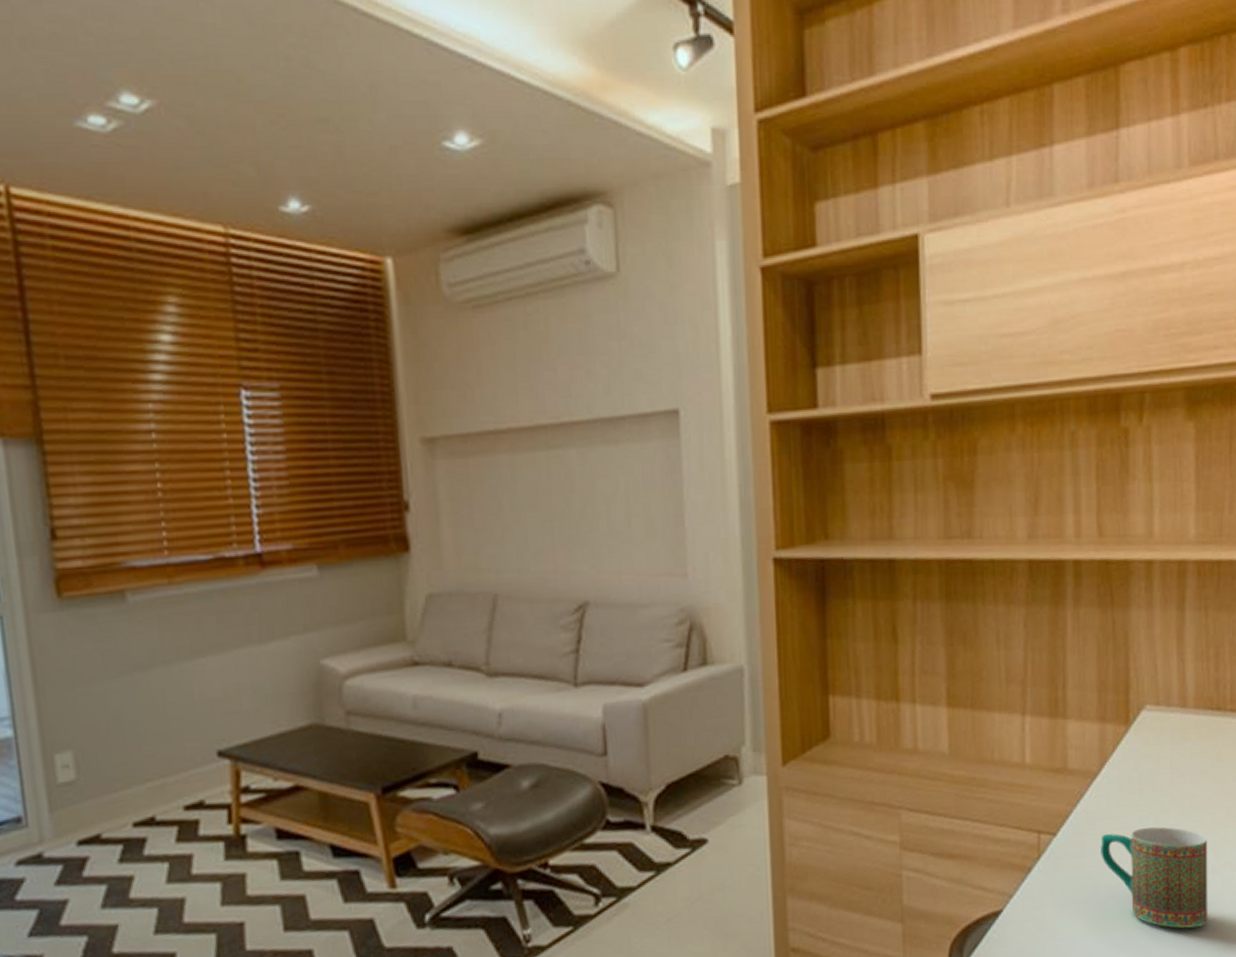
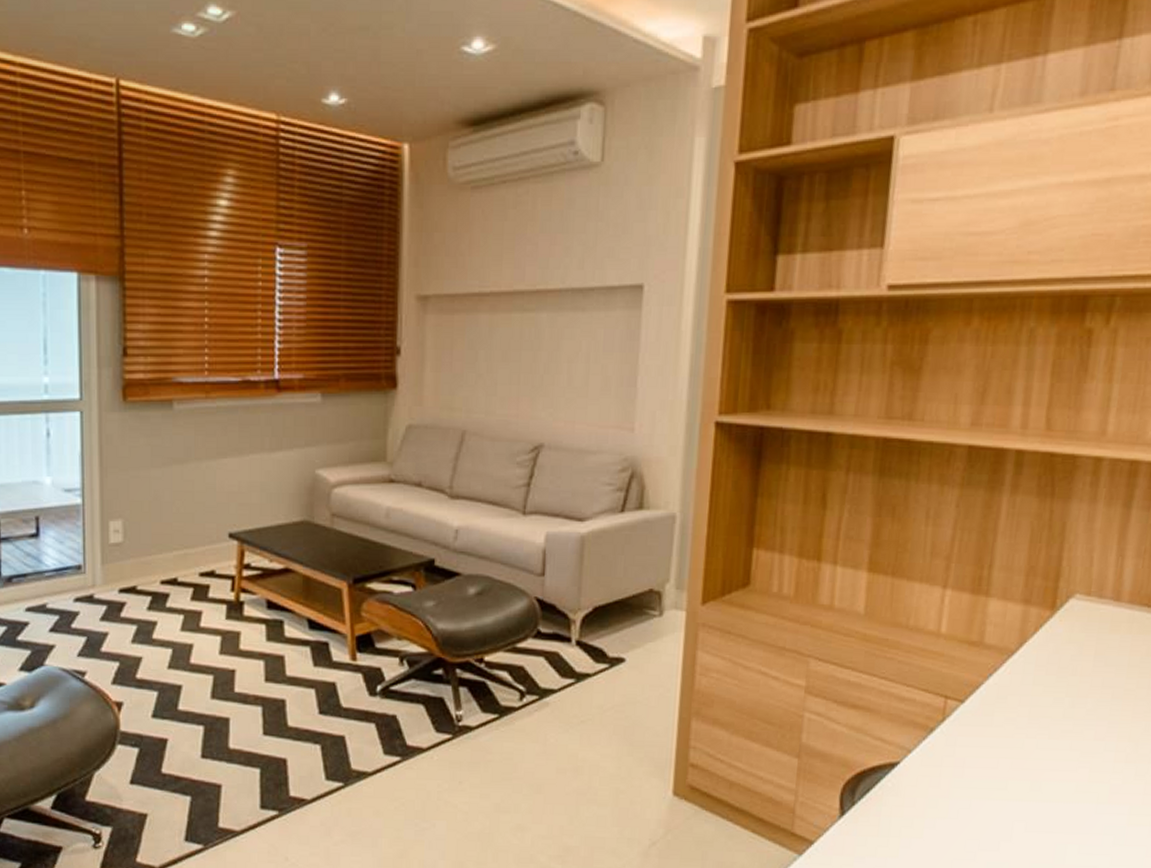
mug: present [1101,826,1208,929] -> none [1008,709,1126,810]

